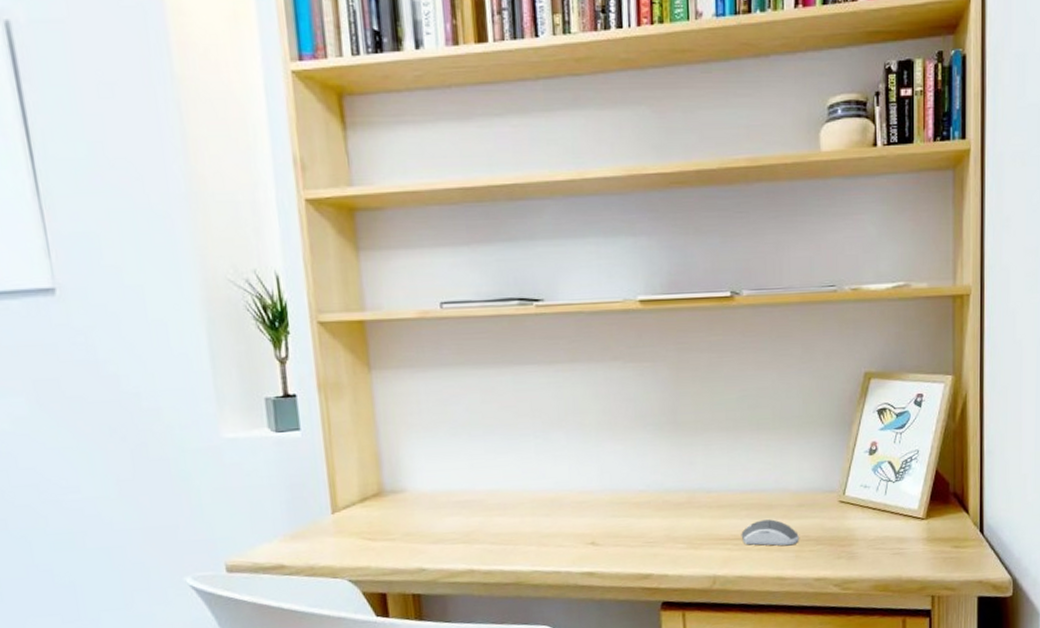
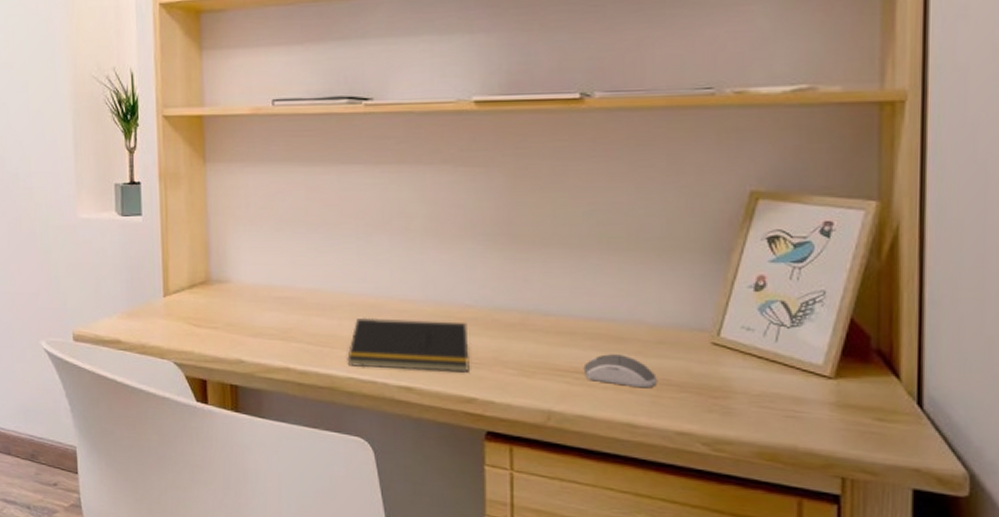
notepad: none [531,506,645,561] -> present [347,317,469,373]

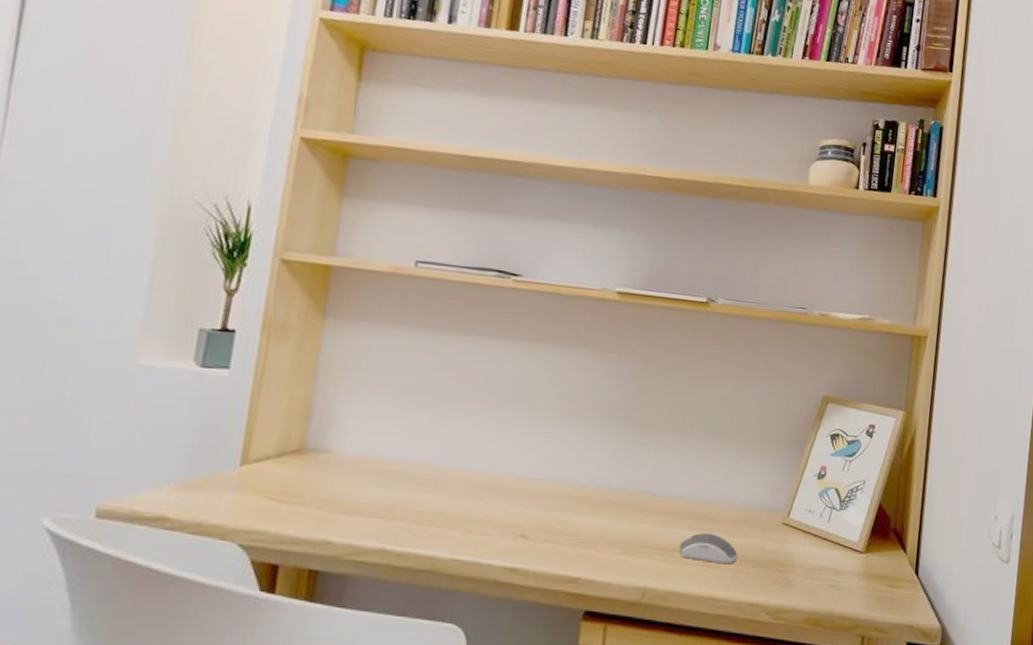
notepad: present [347,317,469,373] -> none [452,495,581,552]

